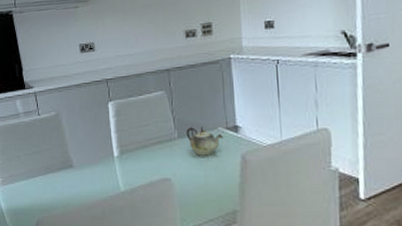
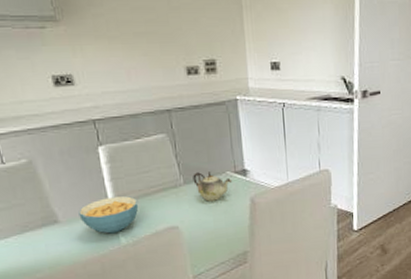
cereal bowl: none [89,147,137,181] -> present [78,196,138,234]

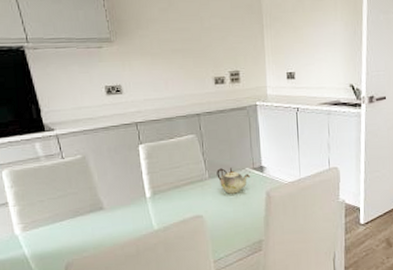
cereal bowl: present [78,196,138,234] -> none [120,188,170,220]

